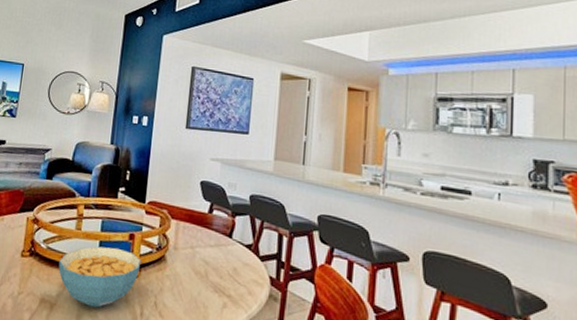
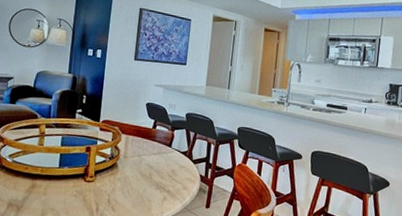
cereal bowl: present [58,246,142,308] -> none [23,158,97,207]

